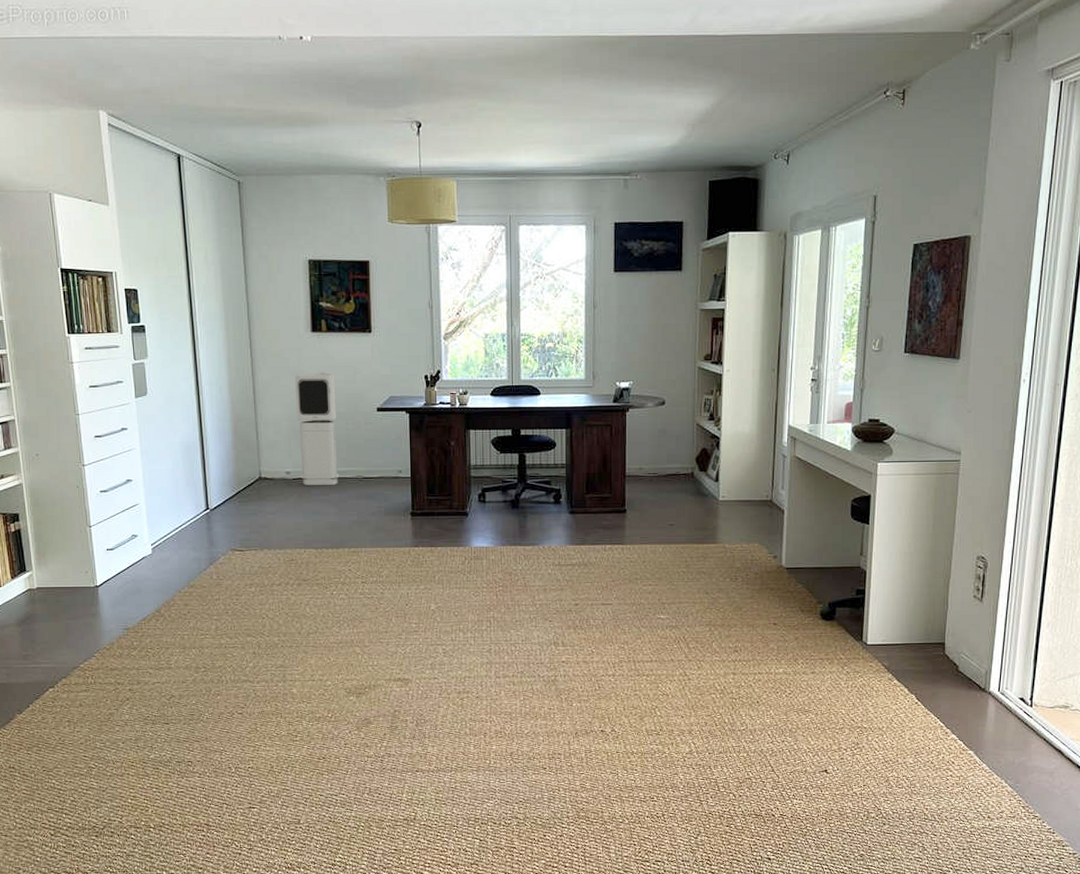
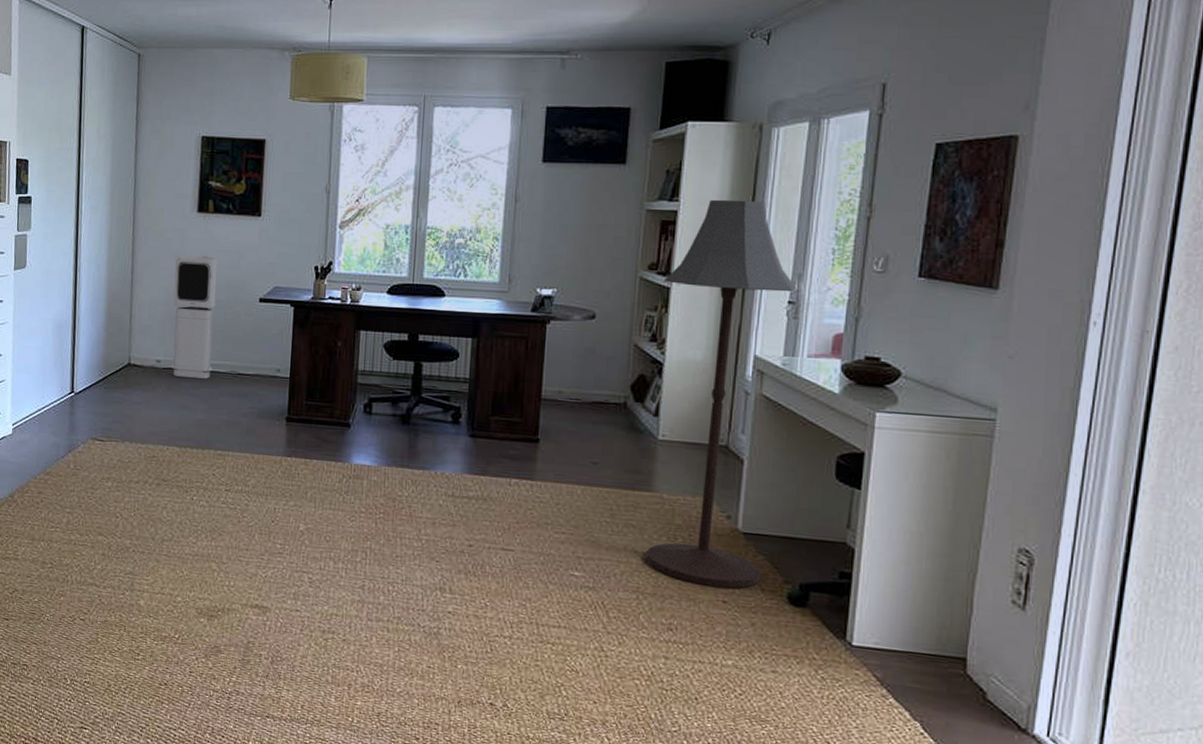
floor lamp: none [715,297,818,613] -> present [646,199,797,589]

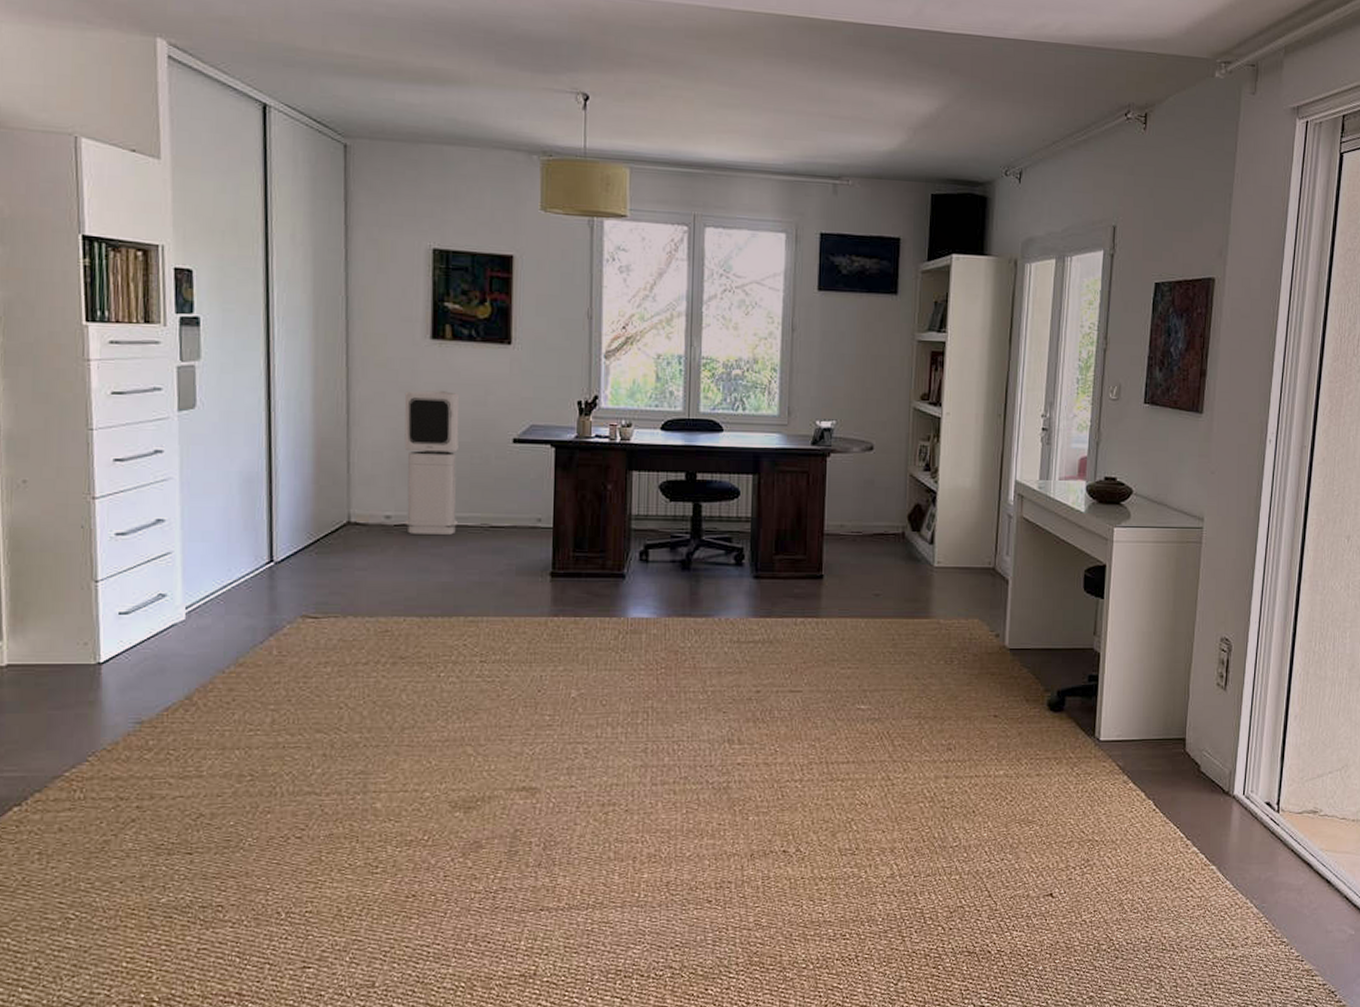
floor lamp: present [646,199,797,589] -> none [926,331,1049,703]

